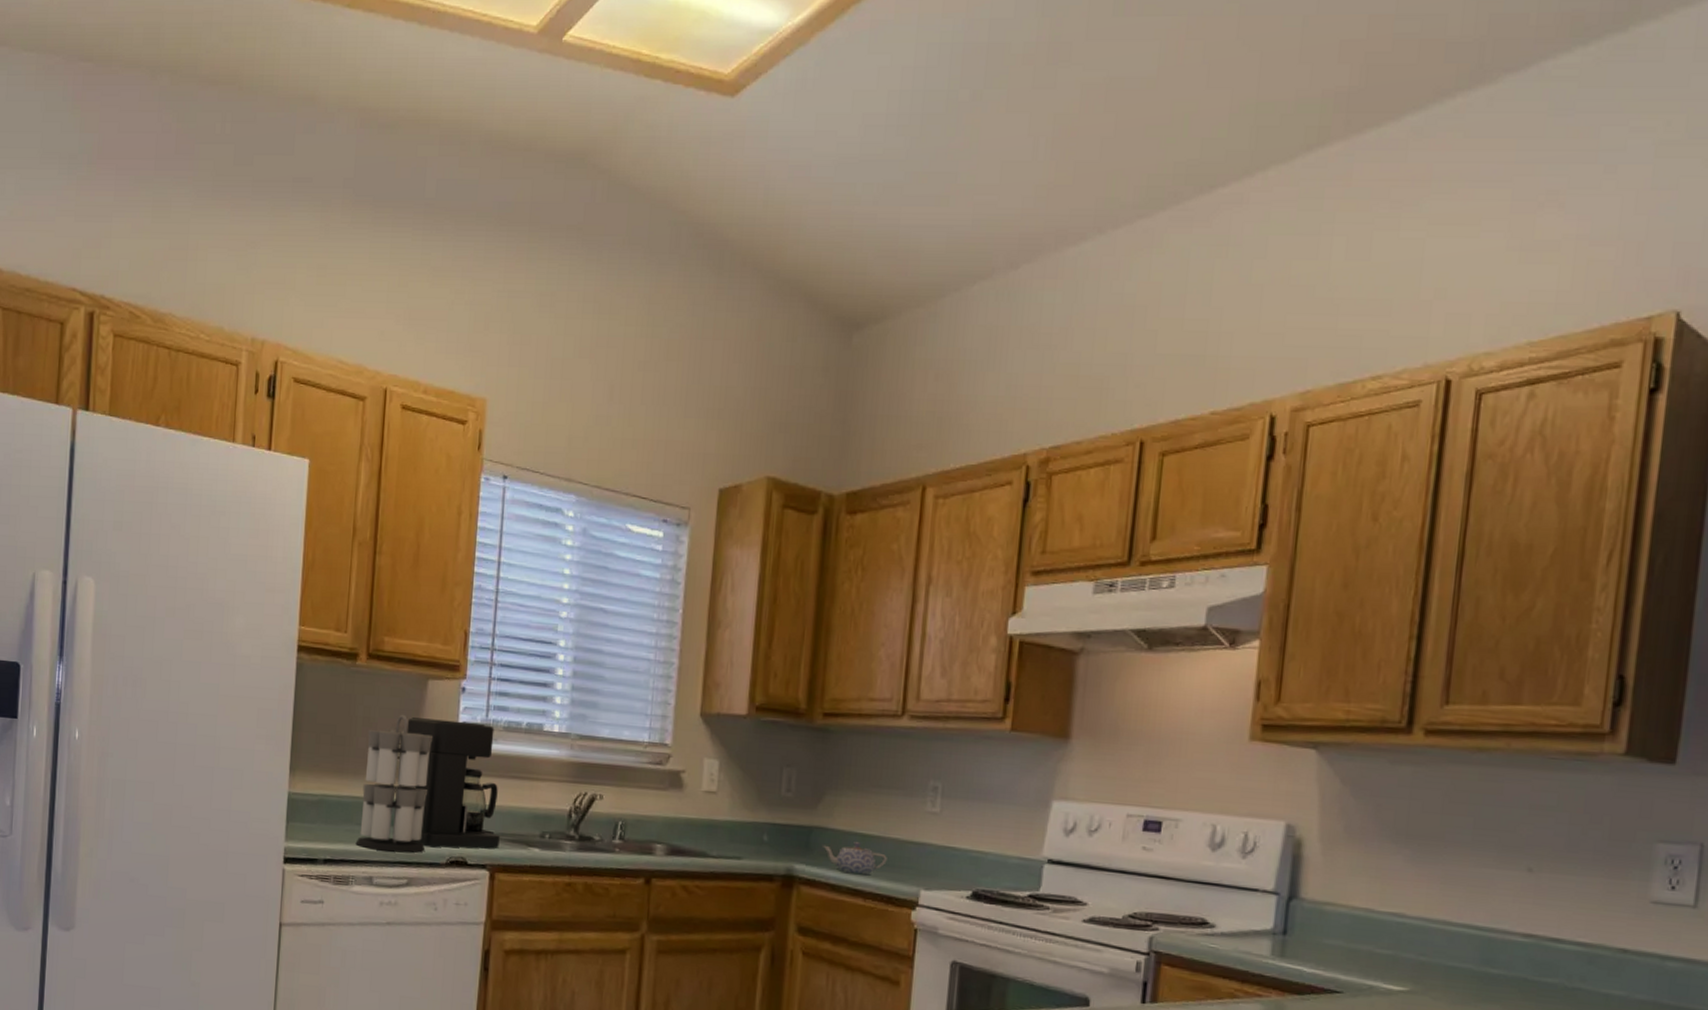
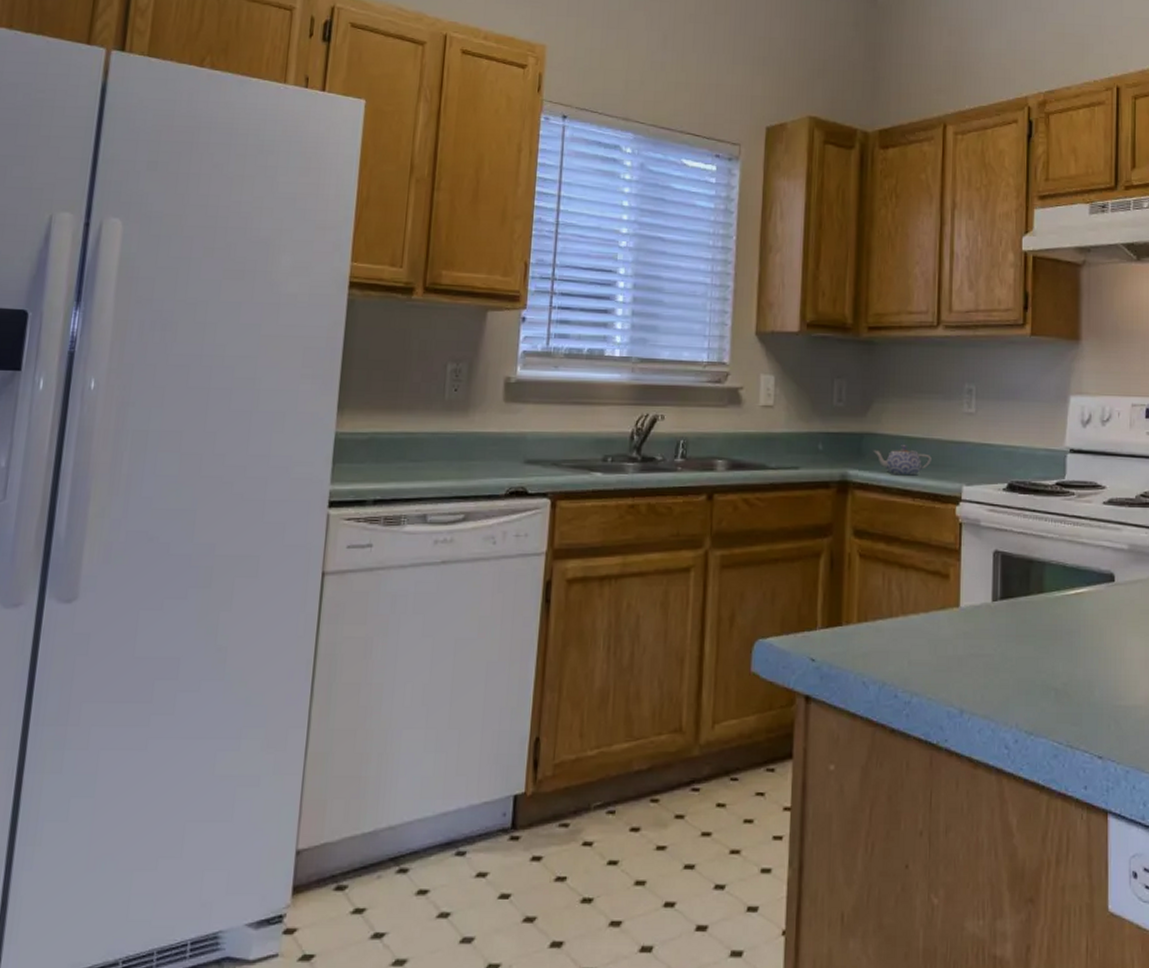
spice rack: present [355,714,432,853] -> none [408,346,491,487]
coffee maker: present [402,717,500,849] -> none [459,349,561,479]

